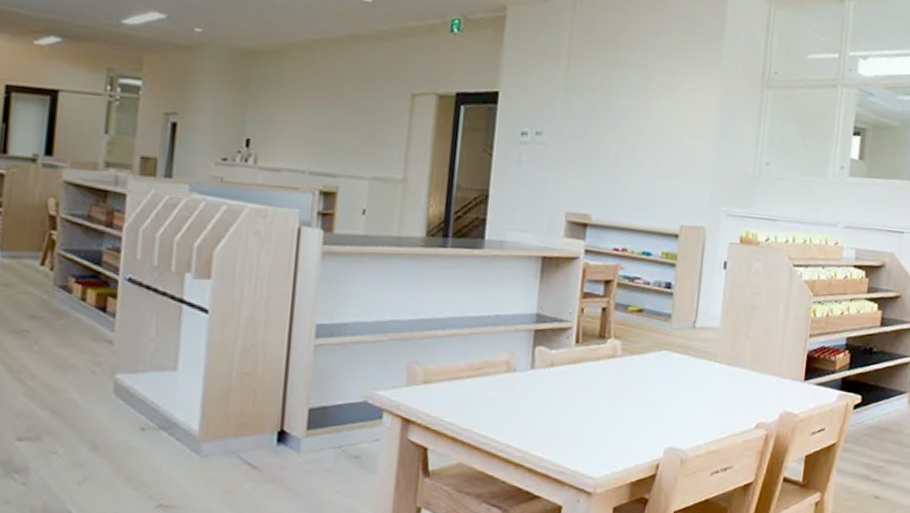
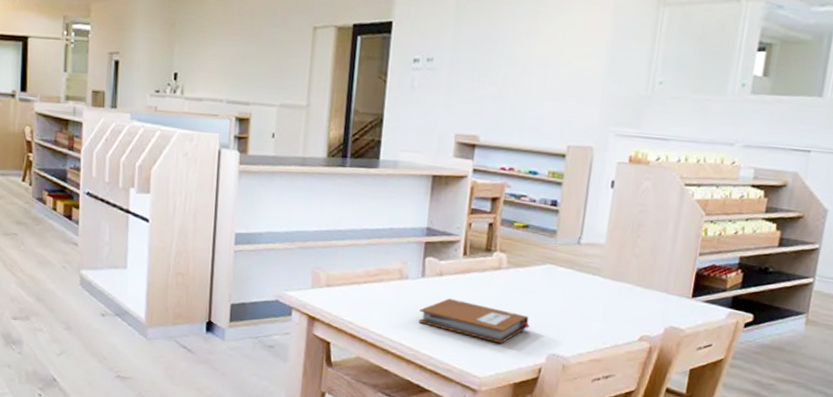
notebook: none [528,391,647,439] -> present [418,298,530,344]

